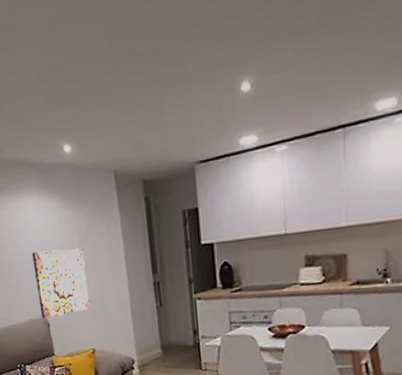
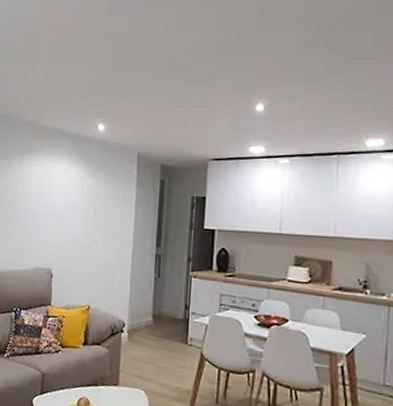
wall art: present [31,248,90,319] -> none [46,208,98,270]

